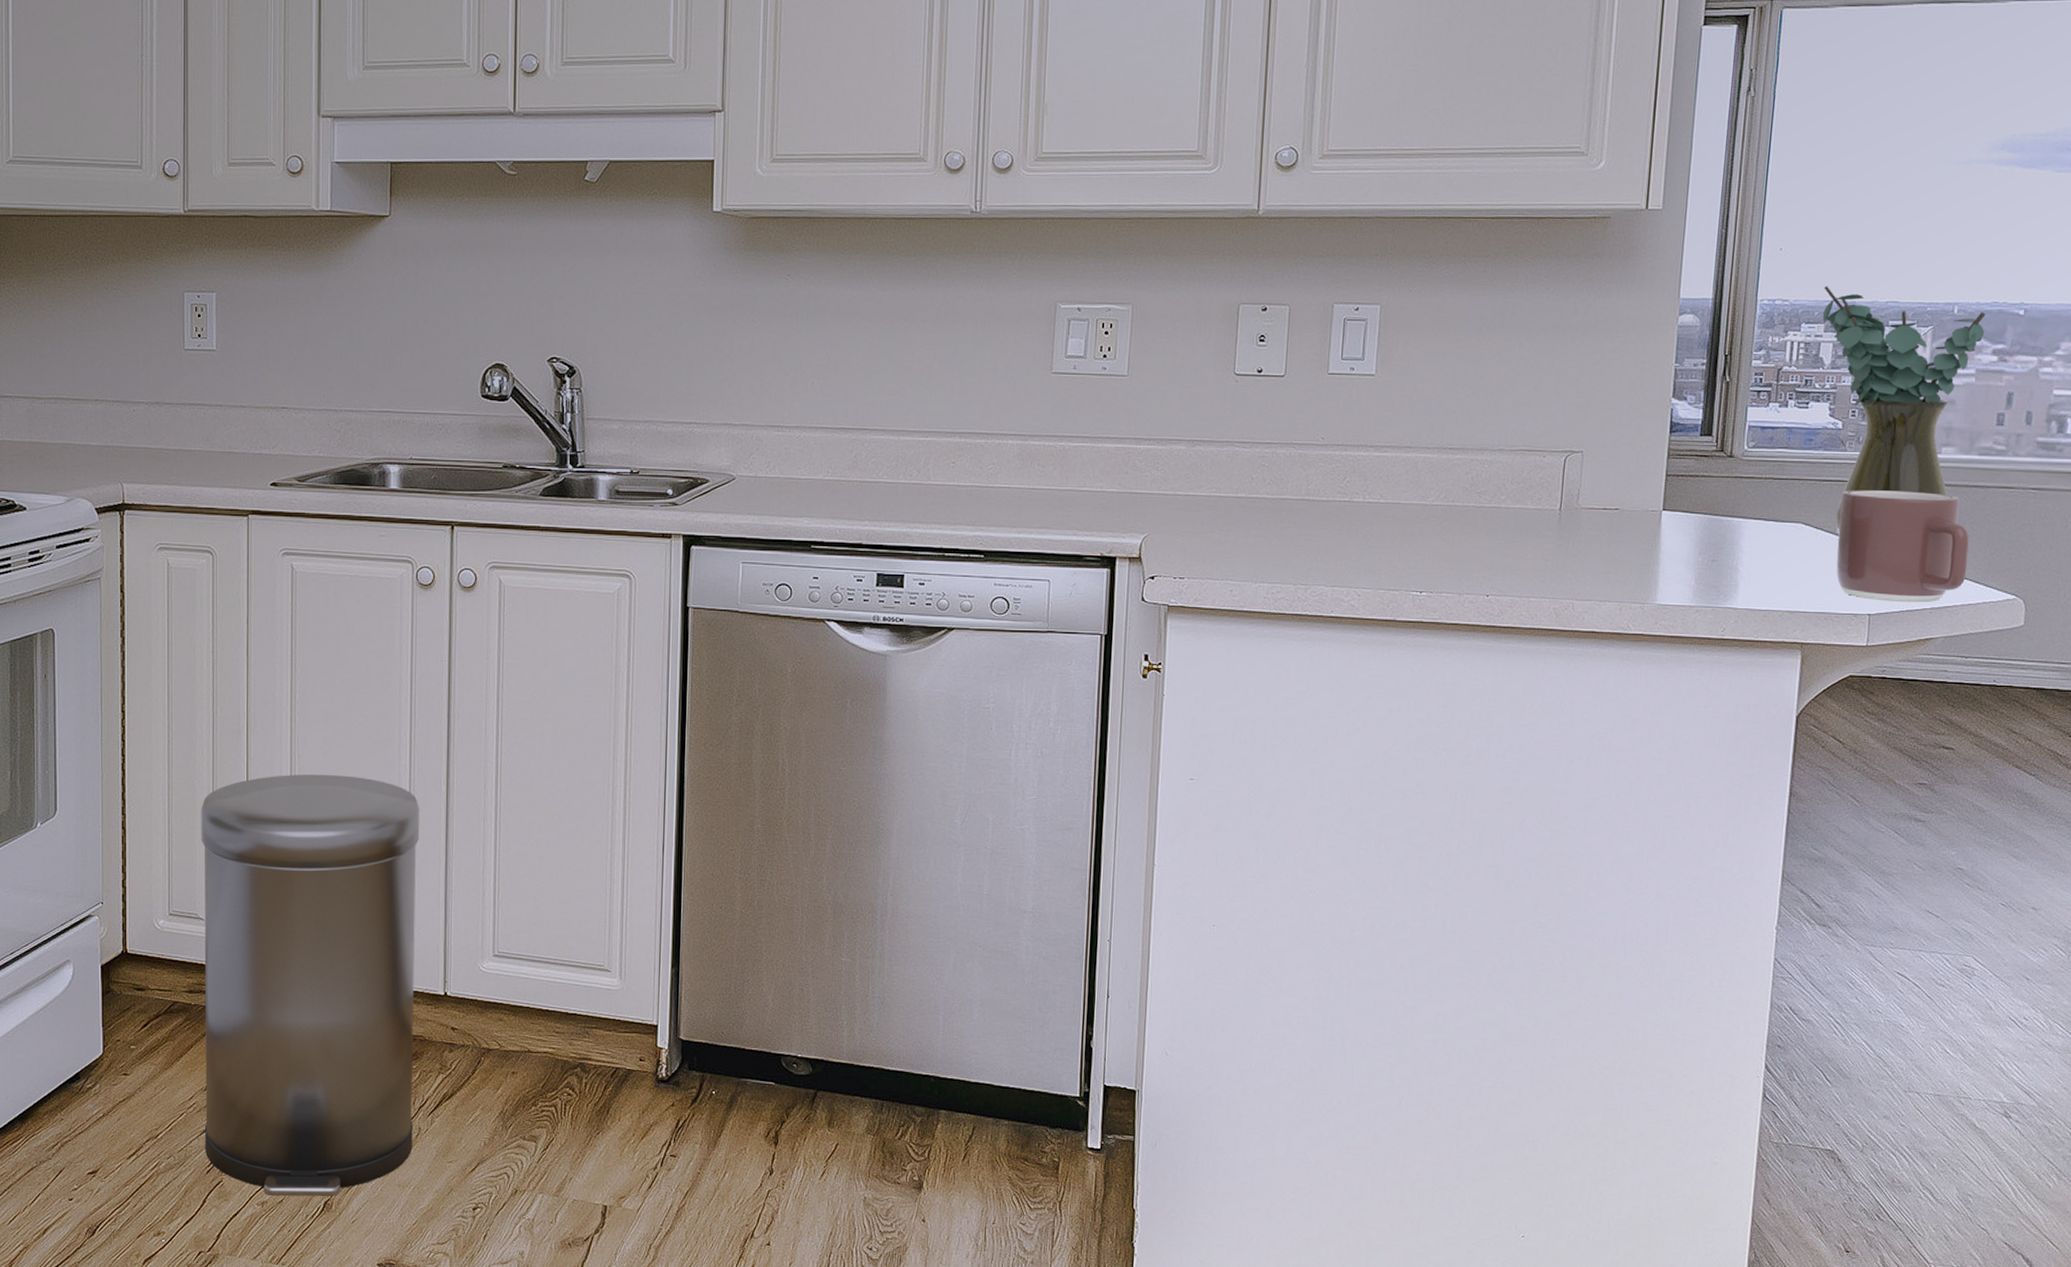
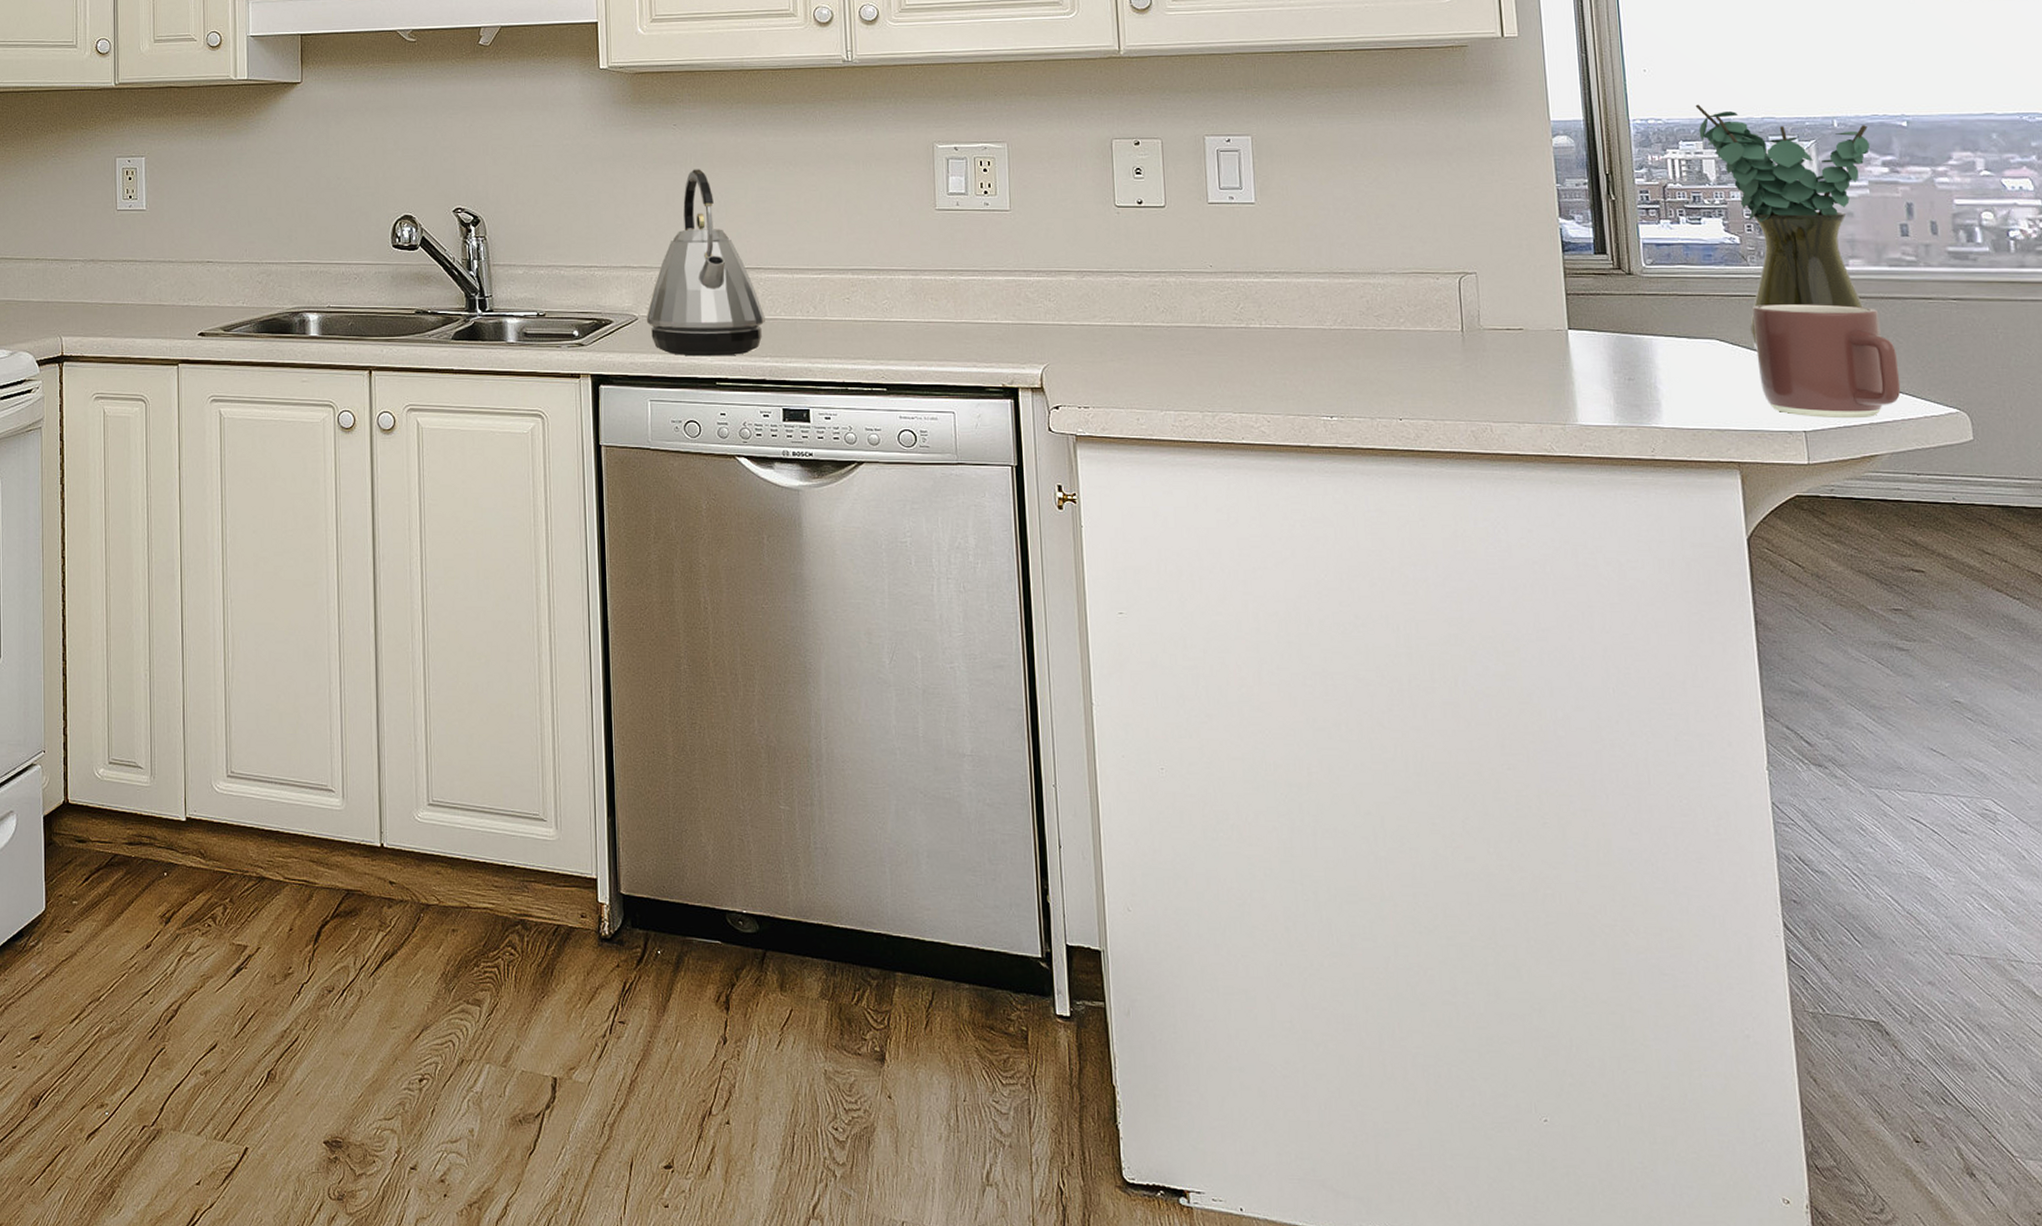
pedal bin: present [201,774,420,1196] -> none [138,617,355,1065]
kettle: none [743,323,867,519] -> present [646,169,765,356]

